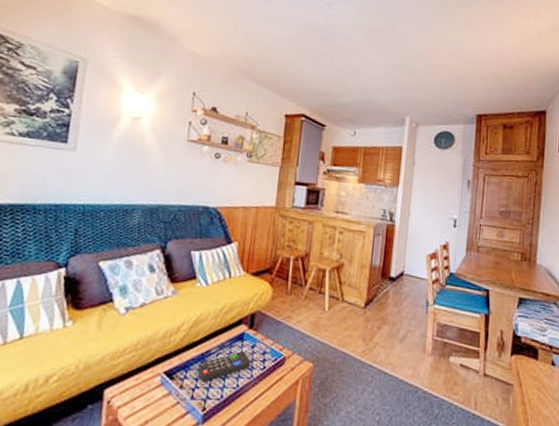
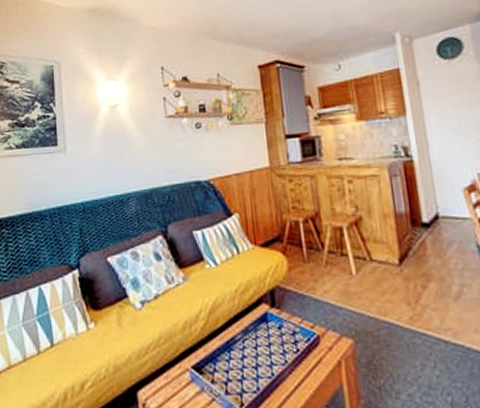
remote control: present [198,351,252,382] -> none [226,334,283,374]

